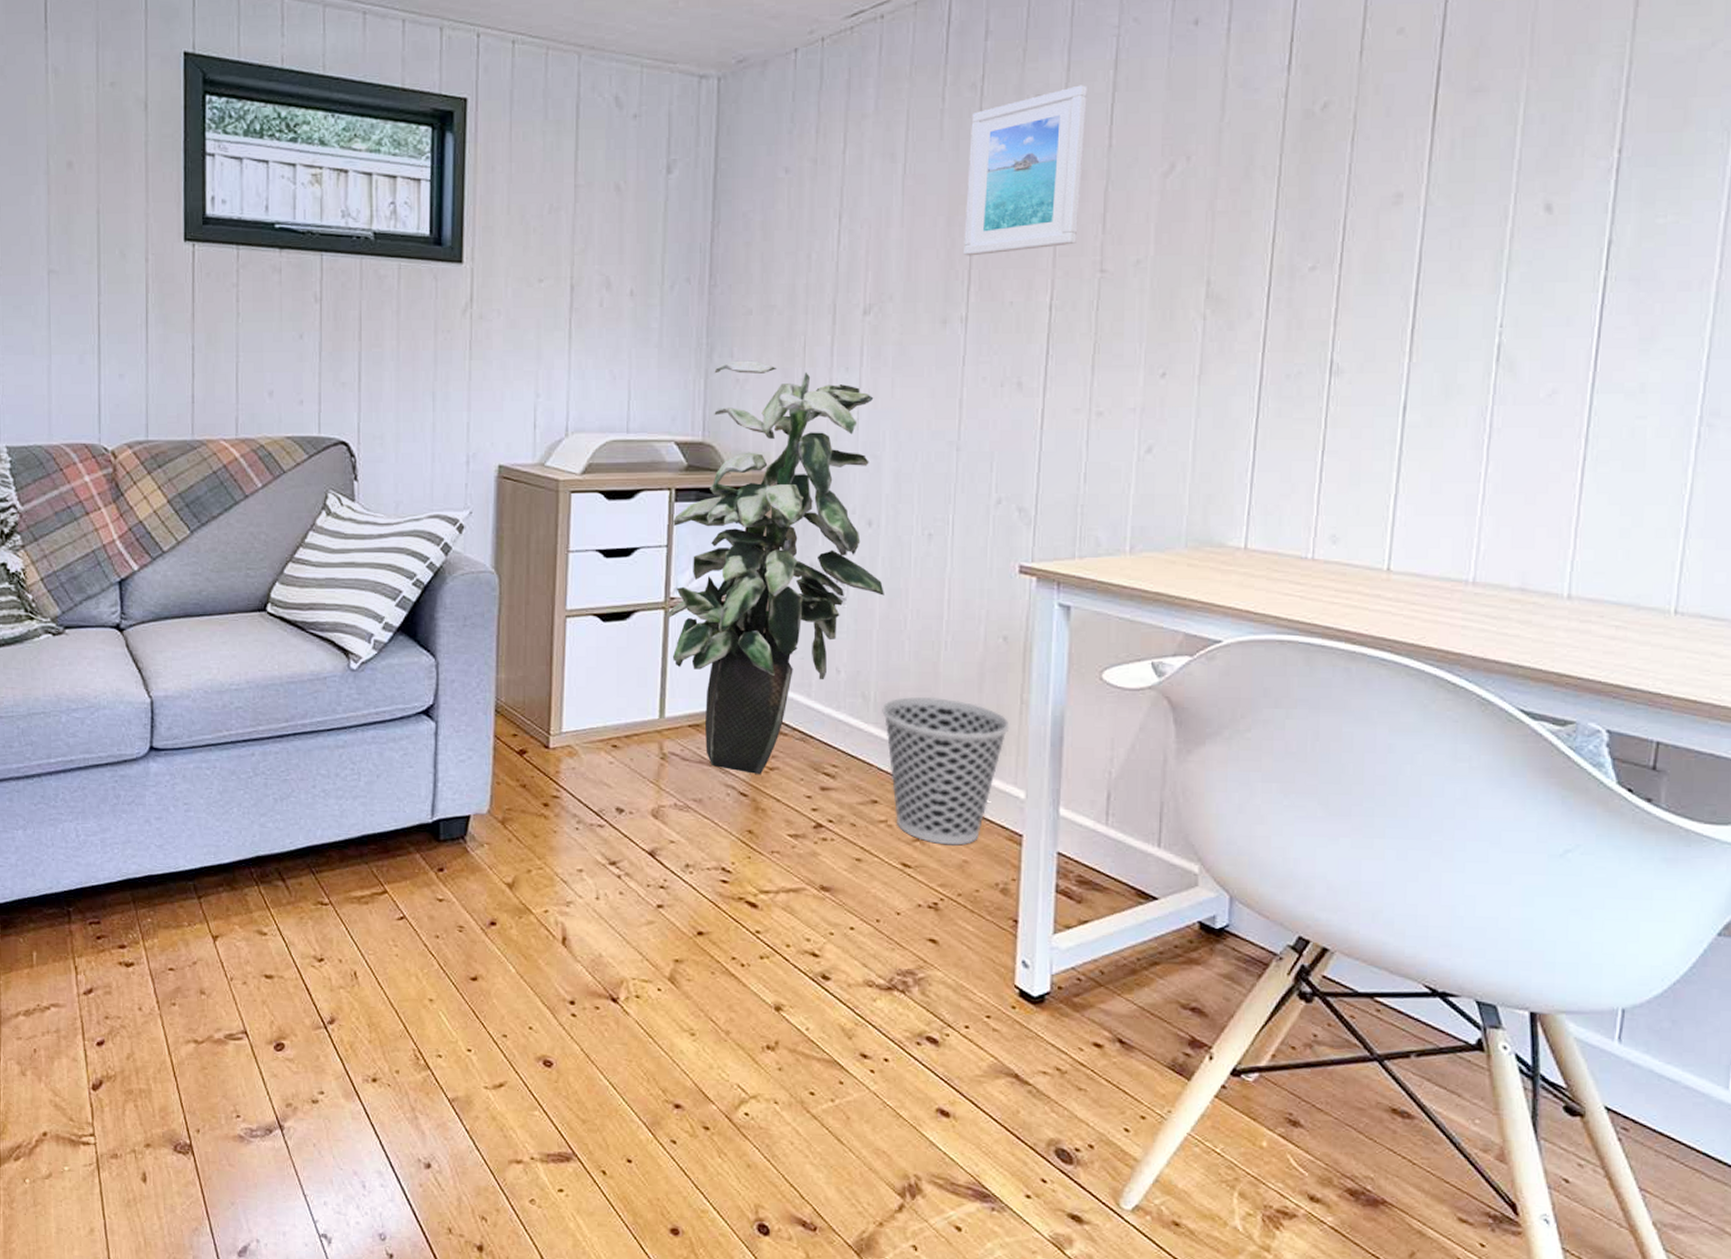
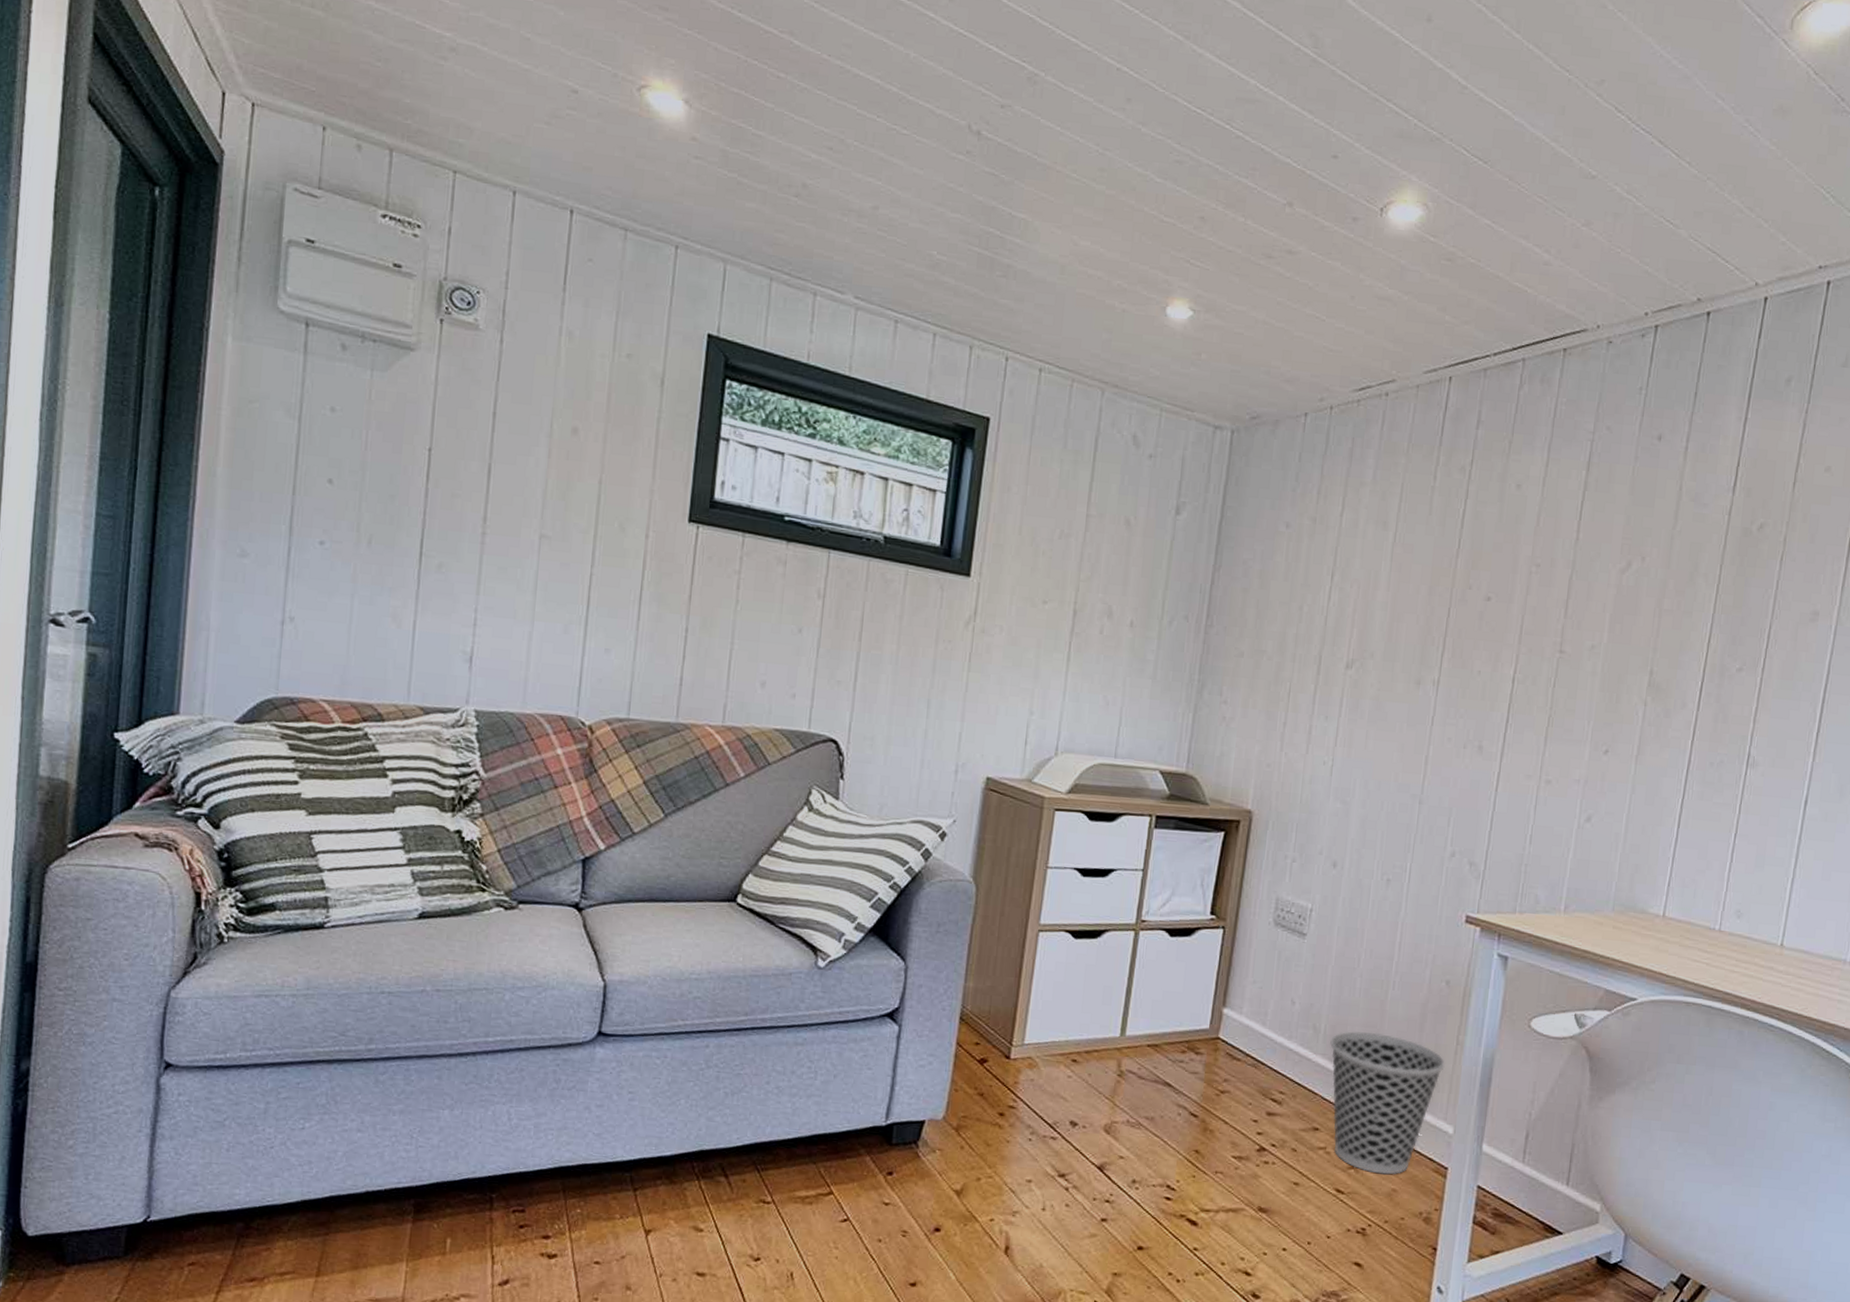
indoor plant: present [667,360,884,775] -> none [1136,699,1349,1097]
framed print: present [962,85,1087,256] -> none [1440,480,1562,625]

